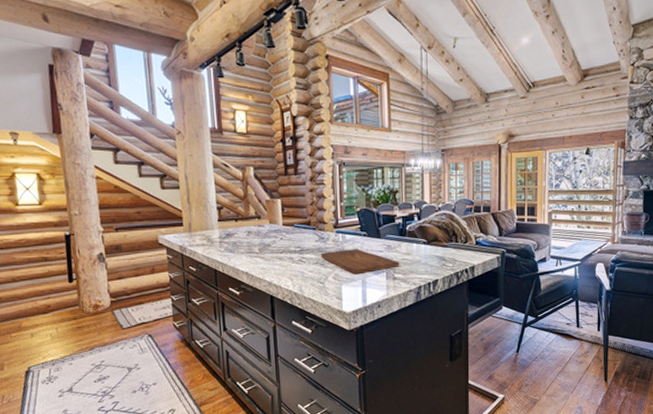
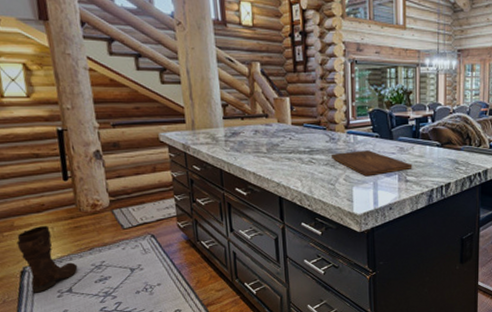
boot: none [23,327,79,393] -> present [16,226,78,293]

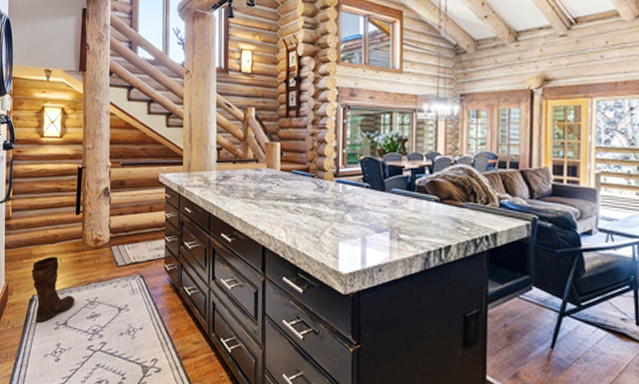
cutting board: present [330,150,413,177] -> none [317,201,406,231]

